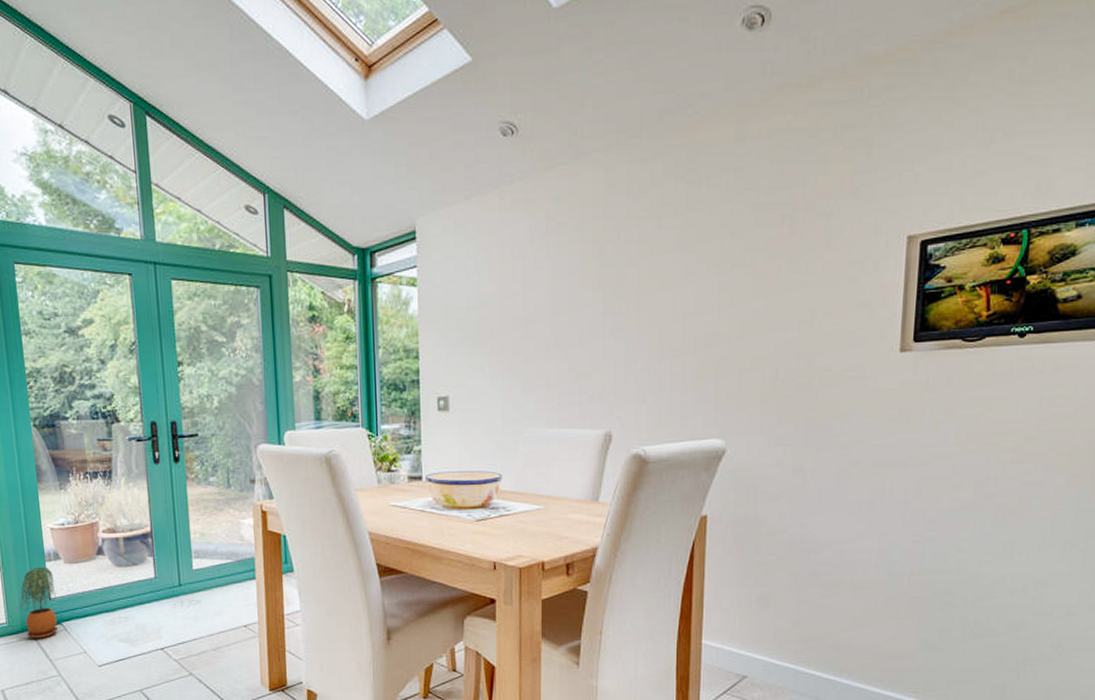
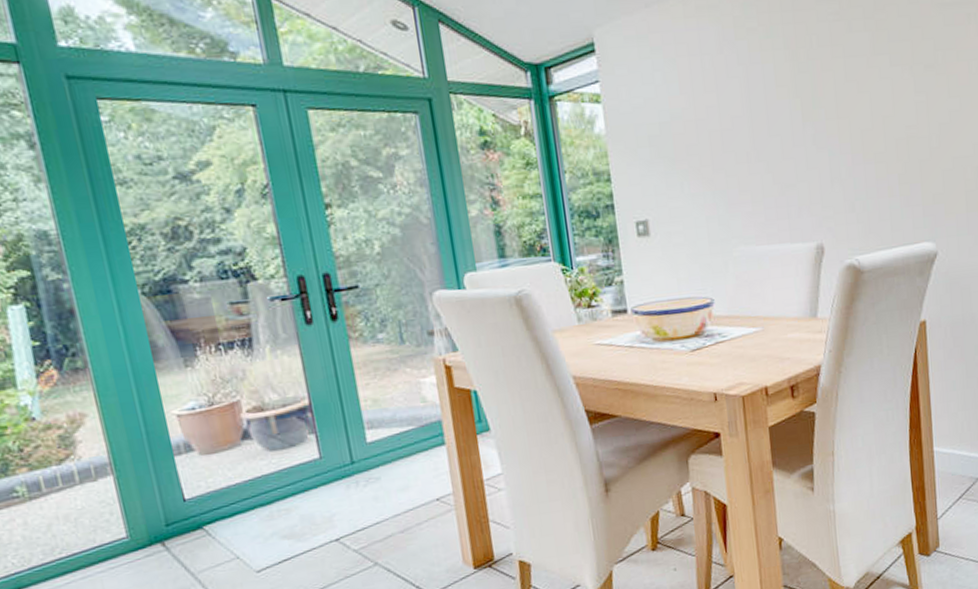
potted plant: present [19,567,59,639] -> none [143,462,200,551]

